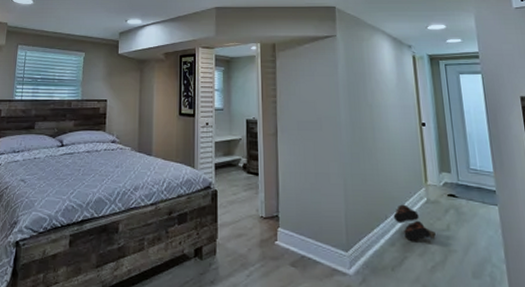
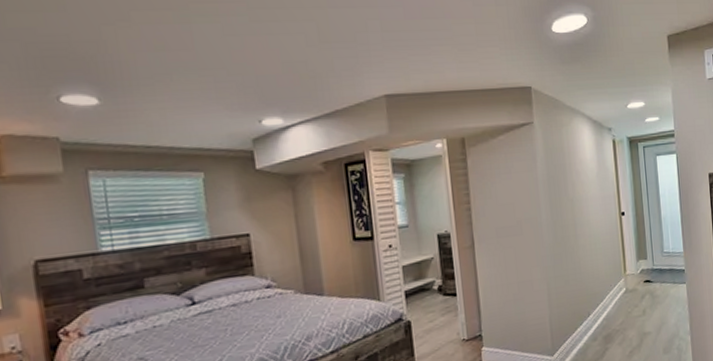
boots: present [393,204,437,242] -> none [595,298,634,333]

